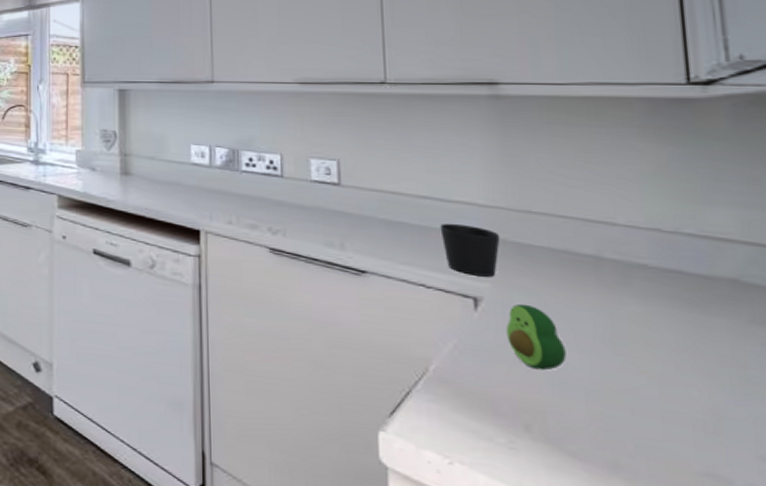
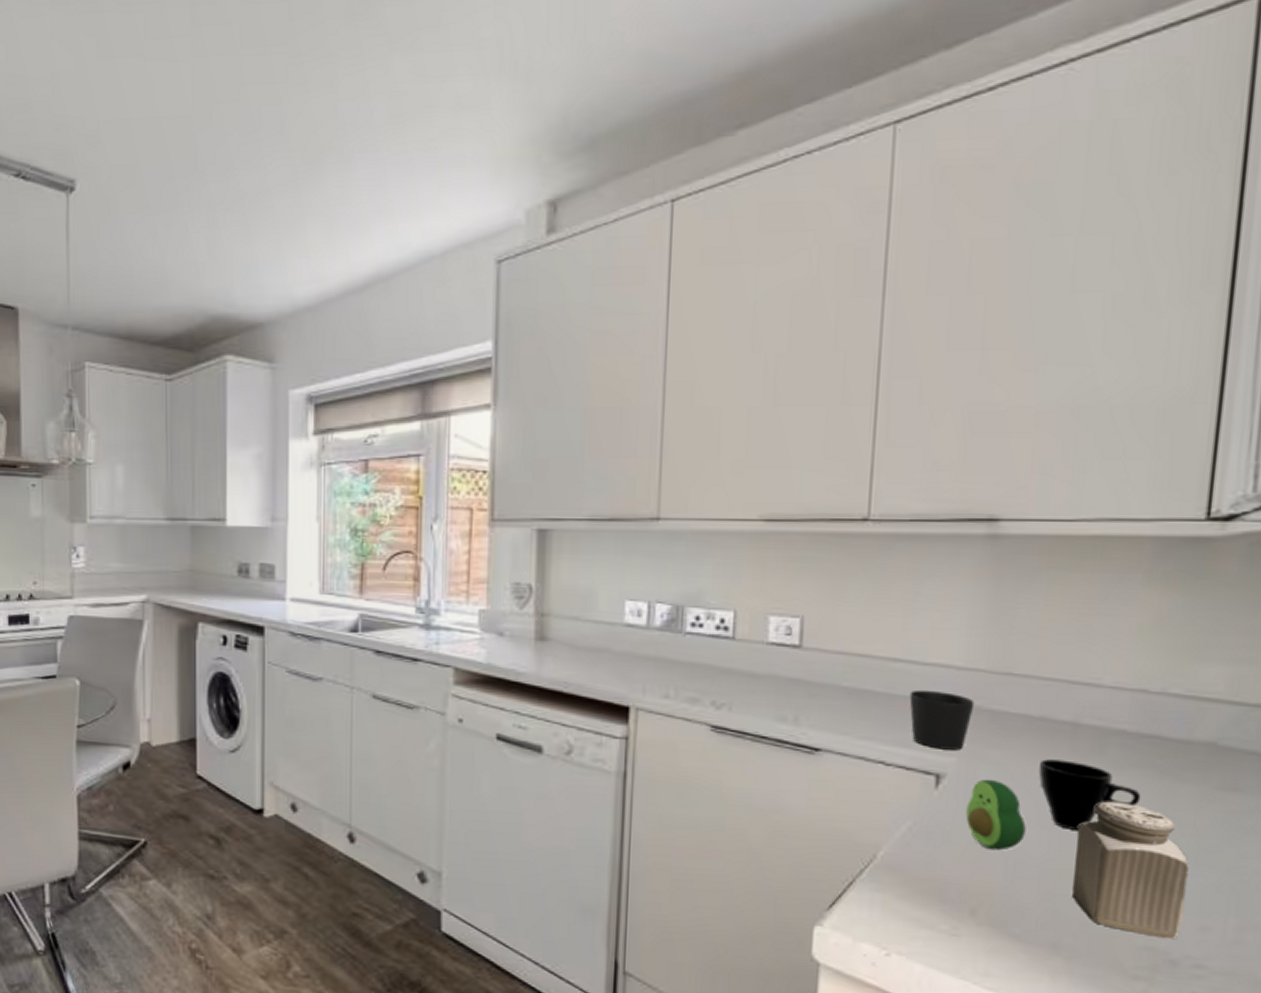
cup: none [568,288,674,356] -> present [1038,759,1141,832]
salt shaker: none [617,329,740,468] -> present [1071,801,1189,940]

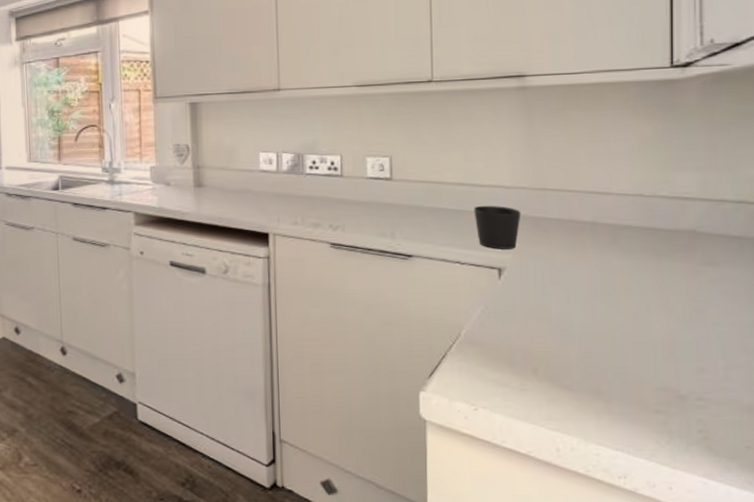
avocado: present [965,779,1026,851] -> none [523,269,567,323]
cup: present [1038,759,1141,832] -> none [571,251,647,304]
salt shaker: present [1071,801,1189,940] -> none [604,279,686,380]

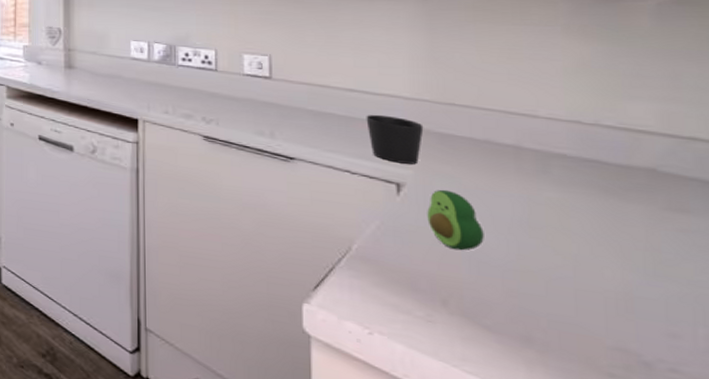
avocado: none [523,269,567,323] -> present [427,189,484,251]

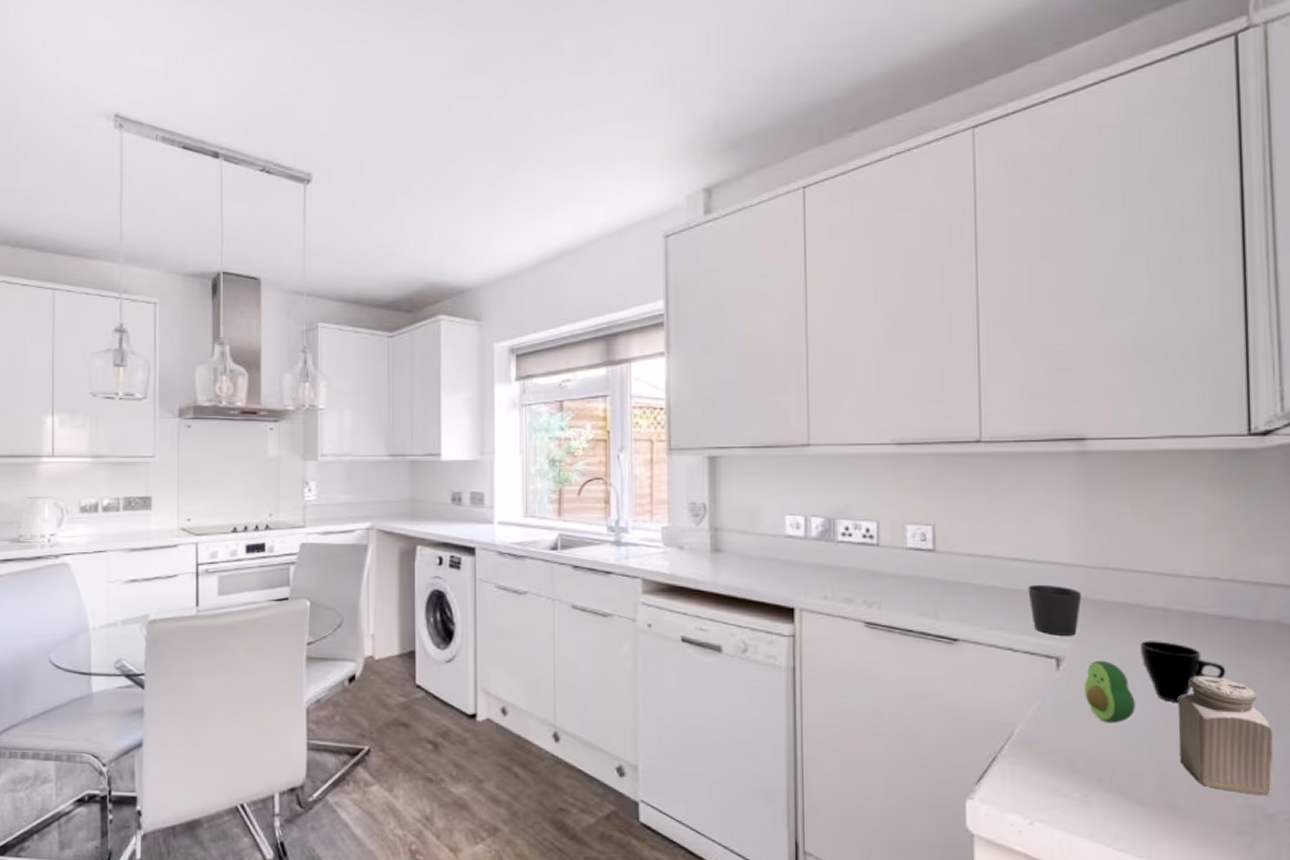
cup: none [488,175,590,239] -> present [1139,641,1226,703]
salt shaker: none [534,214,651,344] -> present [1178,675,1274,797]

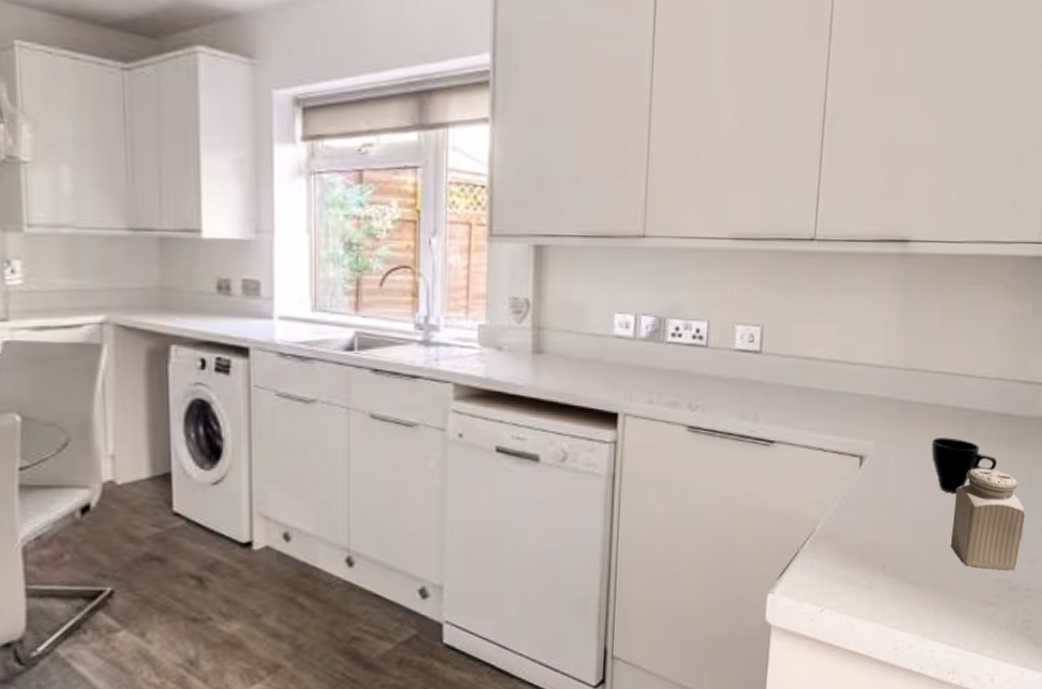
cup: present [1028,584,1082,636] -> none [842,385,889,435]
avocado: present [1084,660,1135,723] -> none [880,457,922,515]

